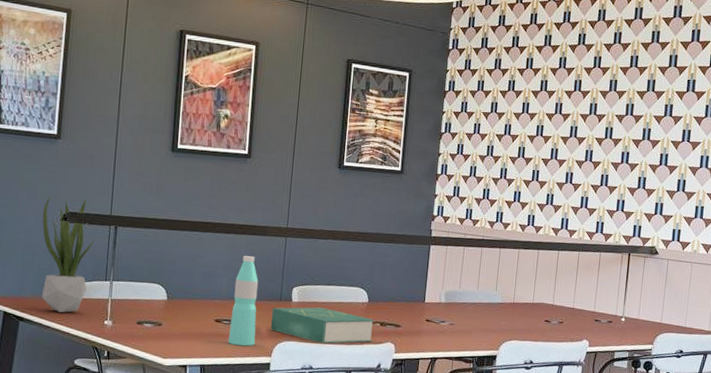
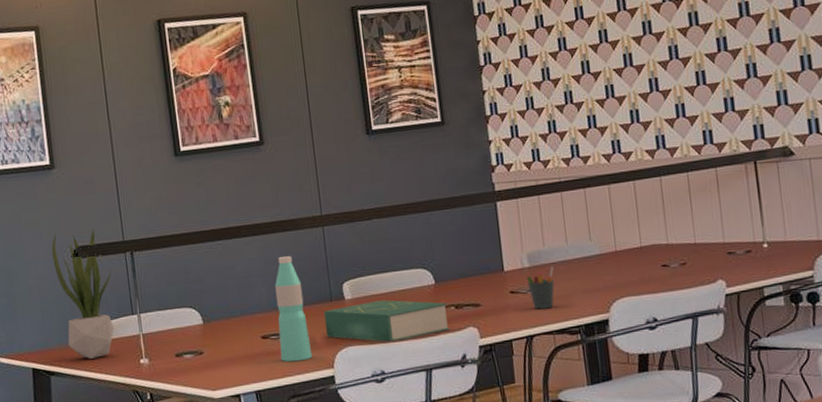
pen holder: none [440,306,464,339] -> present [525,267,555,310]

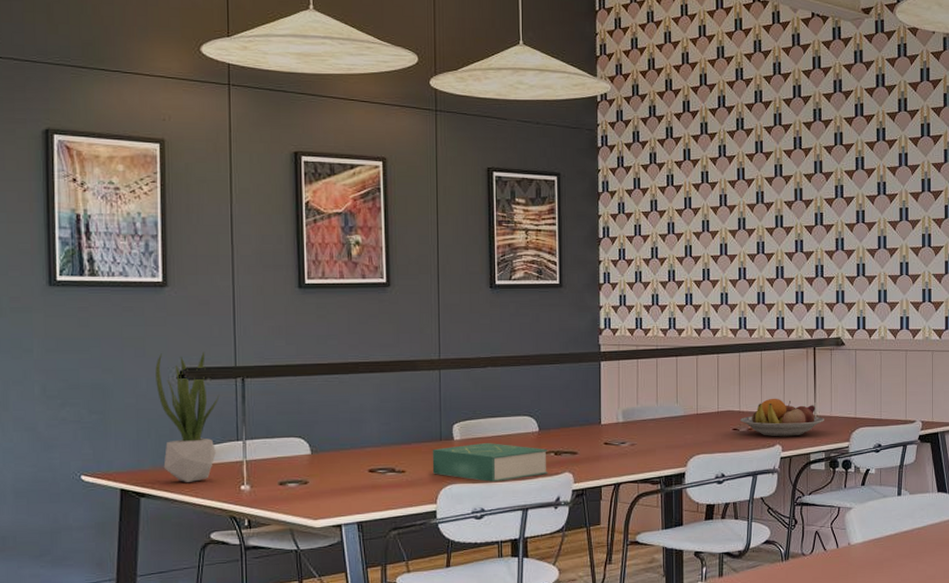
water bottle: present [274,256,313,362] -> none [386,395,417,496]
pen holder: present [525,267,555,310] -> none [619,423,644,460]
fruit bowl: none [669,225,778,271] -> present [739,398,824,437]

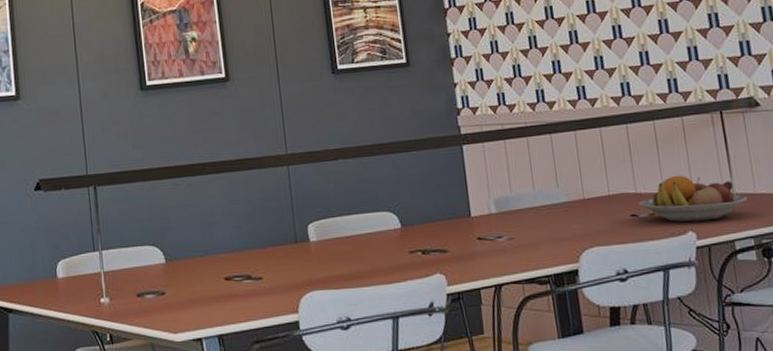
potted plant: present [155,351,220,482] -> none [14,161,75,296]
book: present [432,442,549,482] -> none [288,242,418,287]

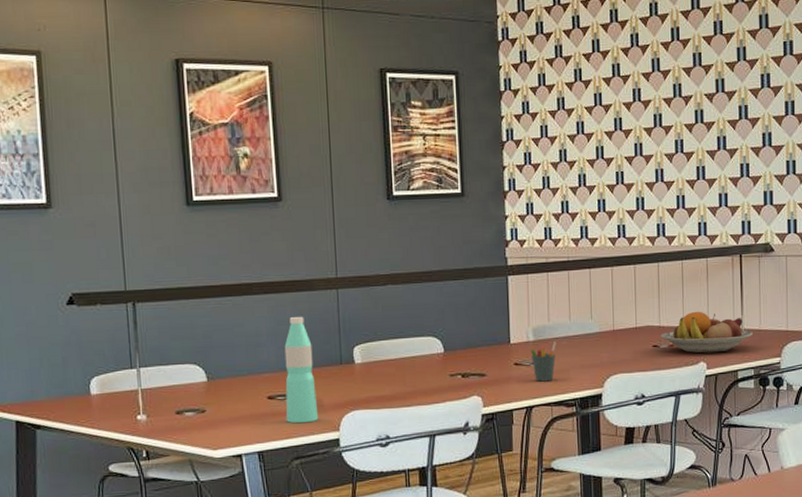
water bottle: none [239,195,277,306] -> present [284,317,319,424]
pen holder: none [493,213,523,258] -> present [530,342,556,382]

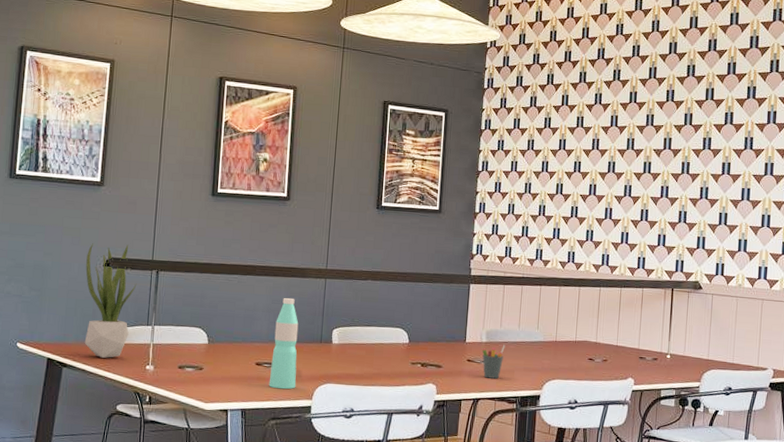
potted plant: none [44,276,111,413] -> present [84,243,137,358]
fruit bowl: present [660,311,753,354] -> none [595,333,677,372]

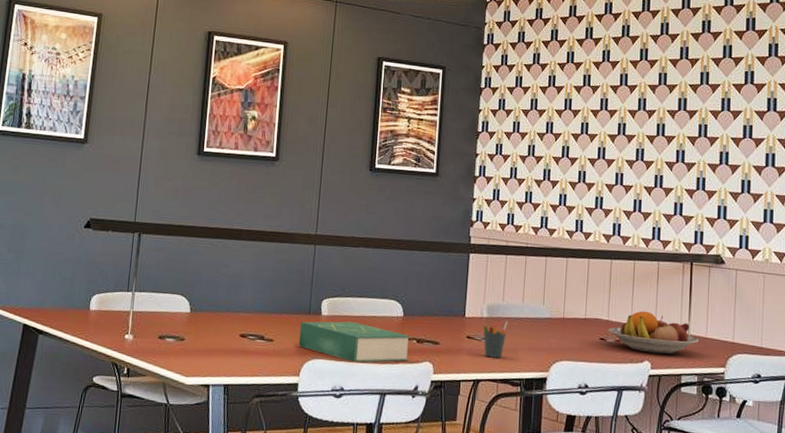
potted plant: present [84,243,137,358] -> none [62,203,118,326]
water bottle: present [268,298,299,389] -> none [253,265,286,364]
book: none [311,348,416,386] -> present [298,321,411,363]
fruit bowl: none [595,333,677,372] -> present [607,310,699,355]

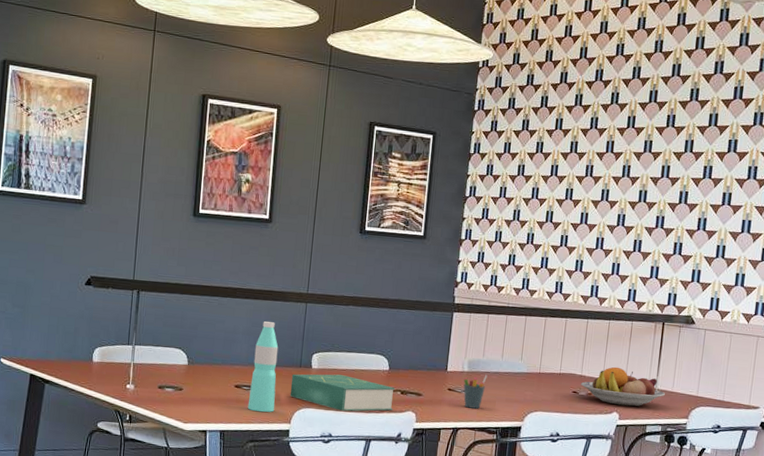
water bottle: none [253,265,286,364] -> present [247,321,279,412]

